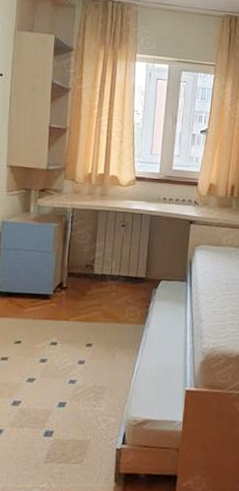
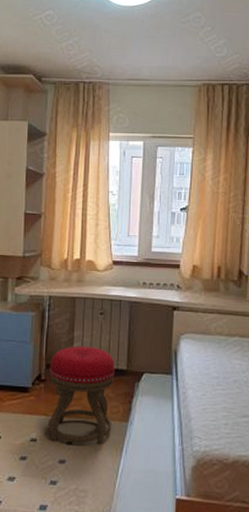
stool: none [68,255,135,346] -> present [47,346,115,445]

